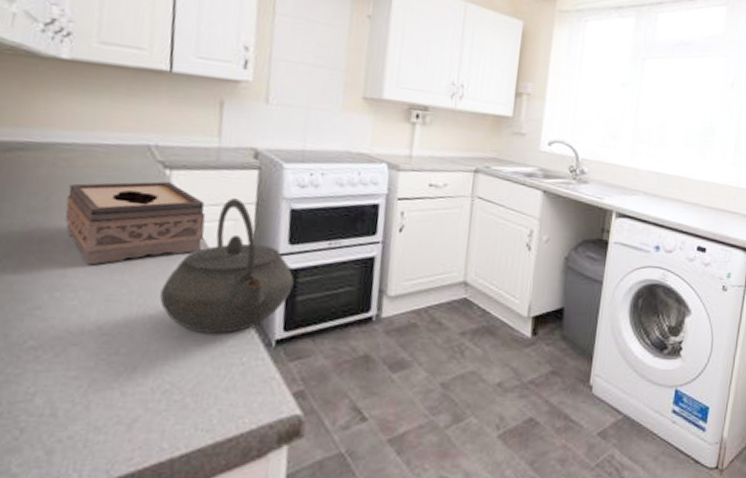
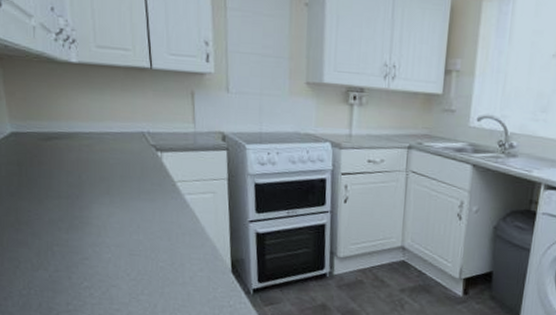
tissue box: present [65,181,206,266] -> none [93,161,192,228]
kettle: present [159,198,294,334] -> none [166,175,262,283]

